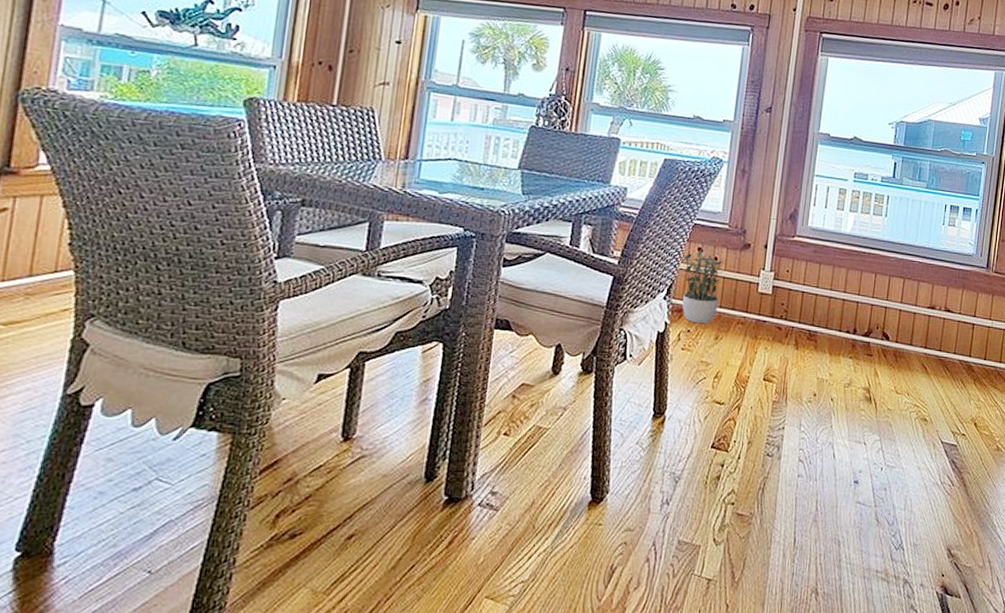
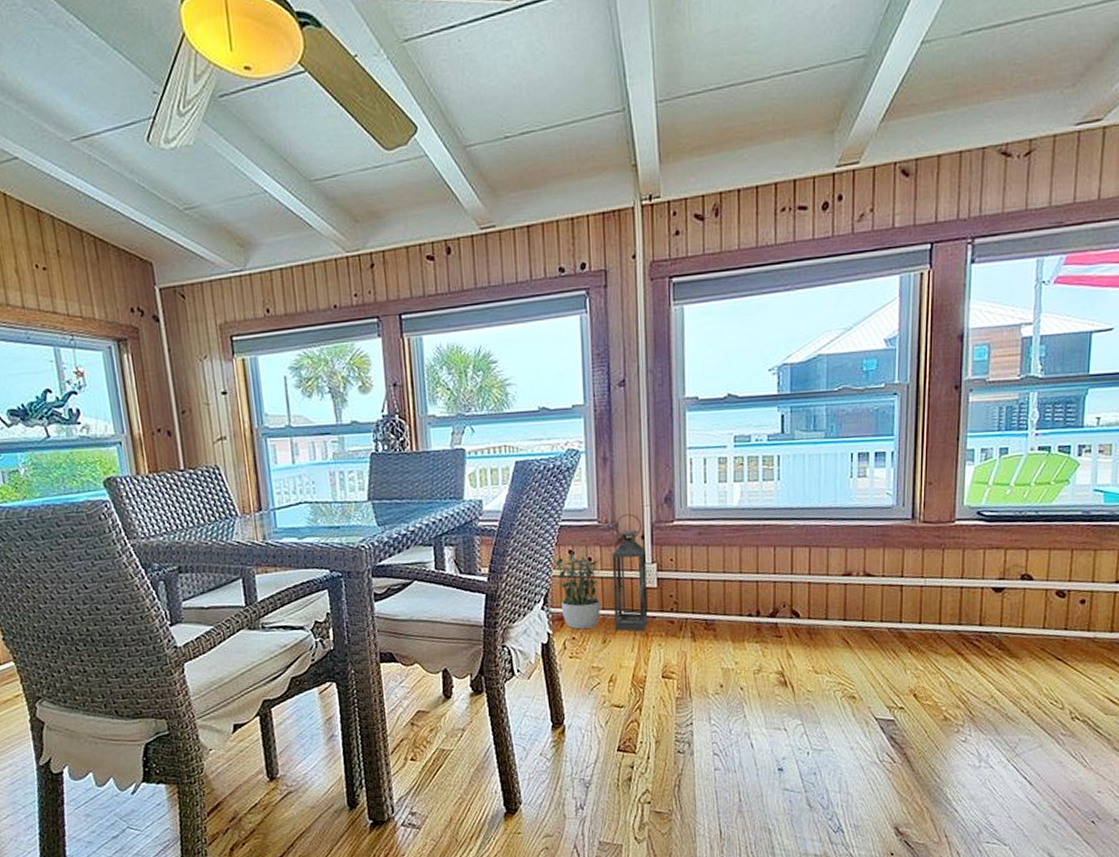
lantern: none [728,223,767,333] -> present [611,513,648,631]

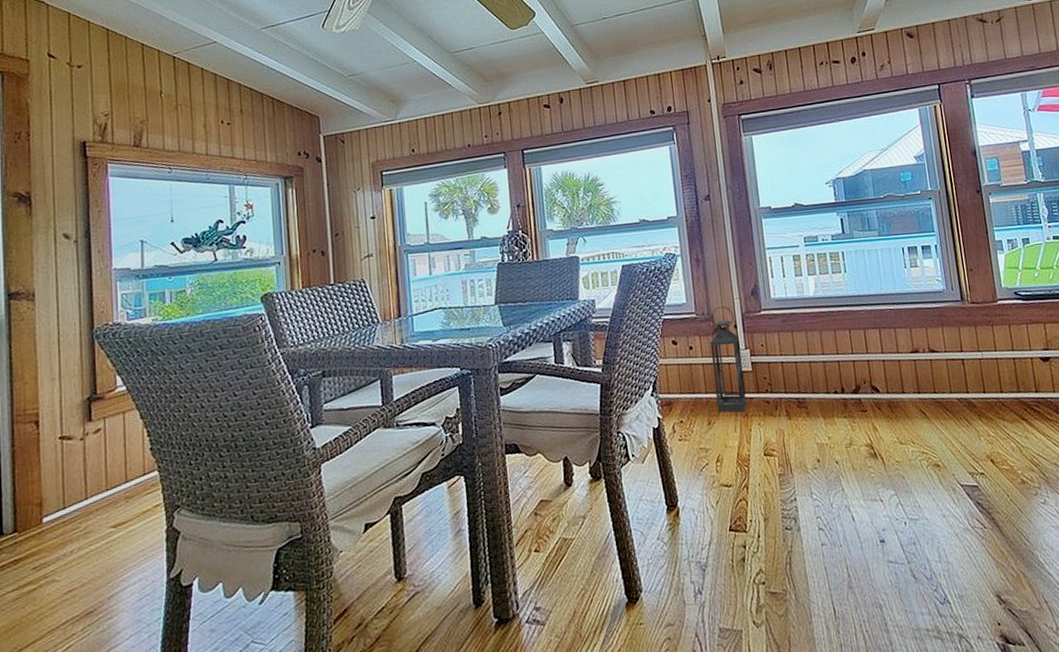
potted plant: present [551,553,602,629] -> none [657,343,704,413]

